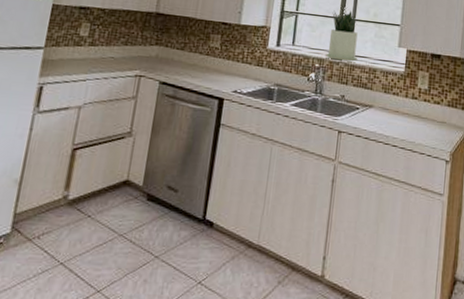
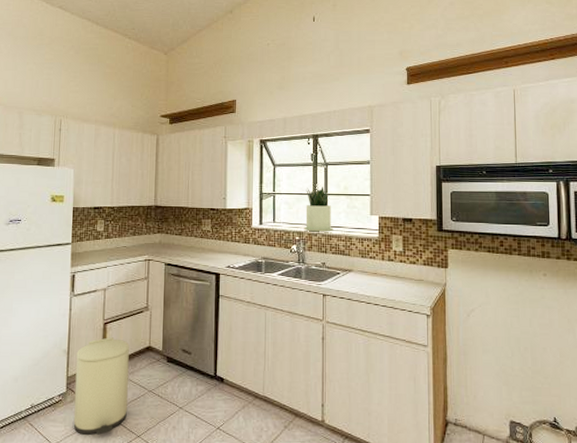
pedal bin: none [14,166,102,289] -> present [73,337,129,435]

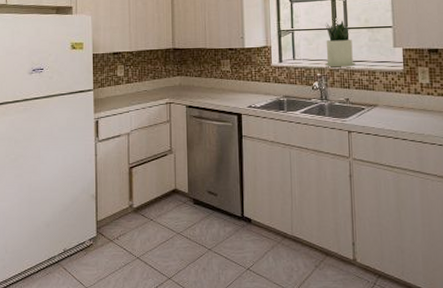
pedal bin: present [73,337,129,435] -> none [104,181,157,278]

